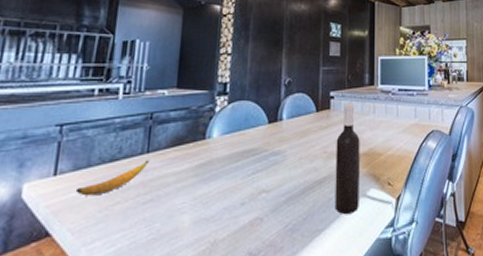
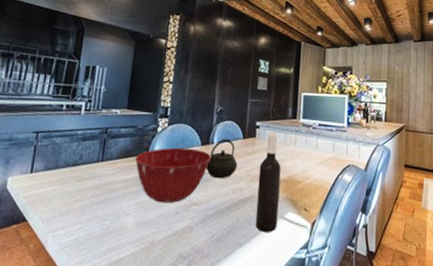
banana: present [75,160,150,197] -> none [46,167,103,193]
mixing bowl: none [188,127,280,195] -> present [134,147,211,204]
kettle: none [275,113,311,160] -> present [206,138,238,179]

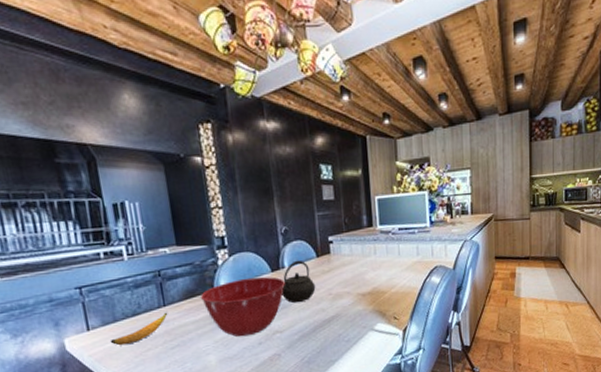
banana: none [46,167,103,193] -> present [110,312,168,346]
wine bottle: present [255,133,281,232] -> none [339,246,368,346]

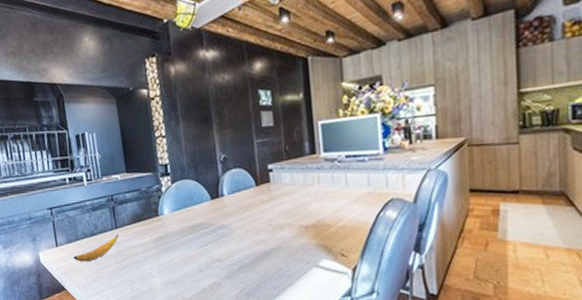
mixing bowl: present [200,276,285,337] -> none [146,204,224,263]
kettle: present [281,260,316,304] -> none [221,188,255,233]

